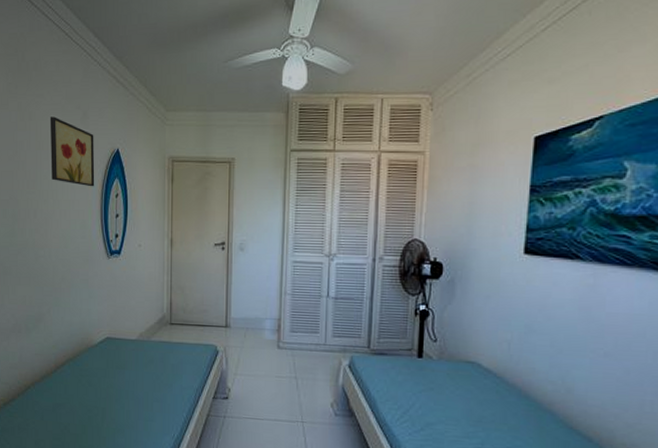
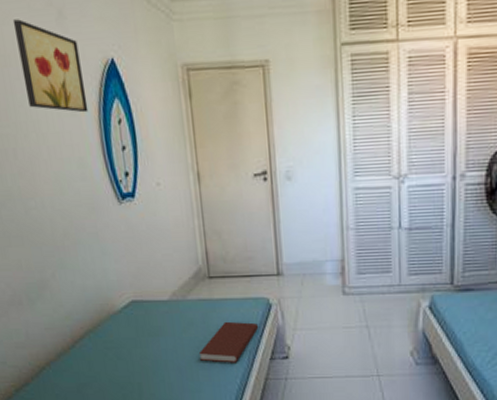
book: none [155,362,207,399] -> present [199,321,259,363]

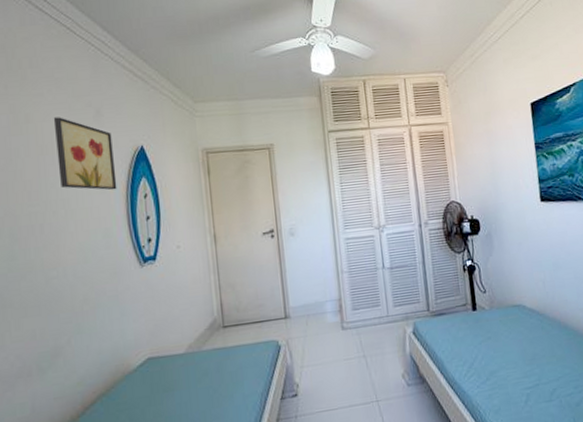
book: present [199,321,259,363] -> none [213,365,270,411]

